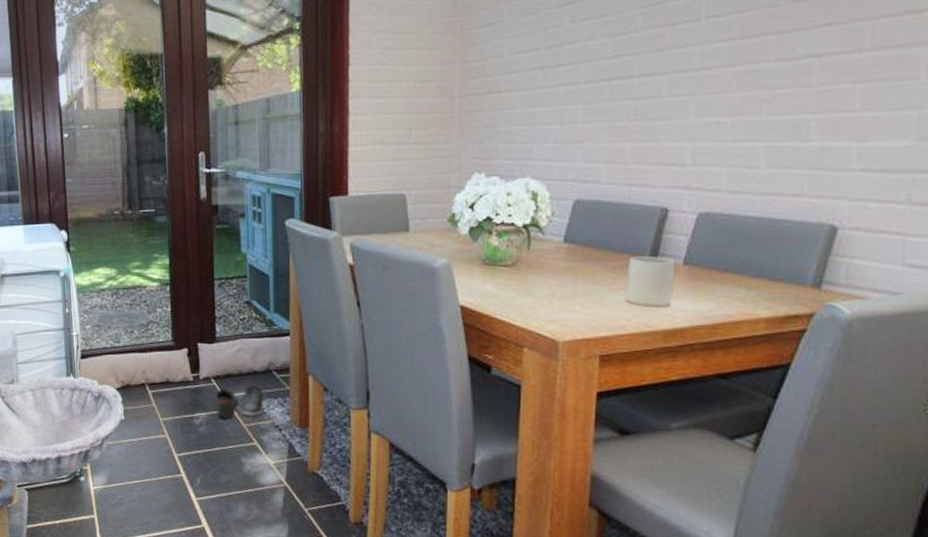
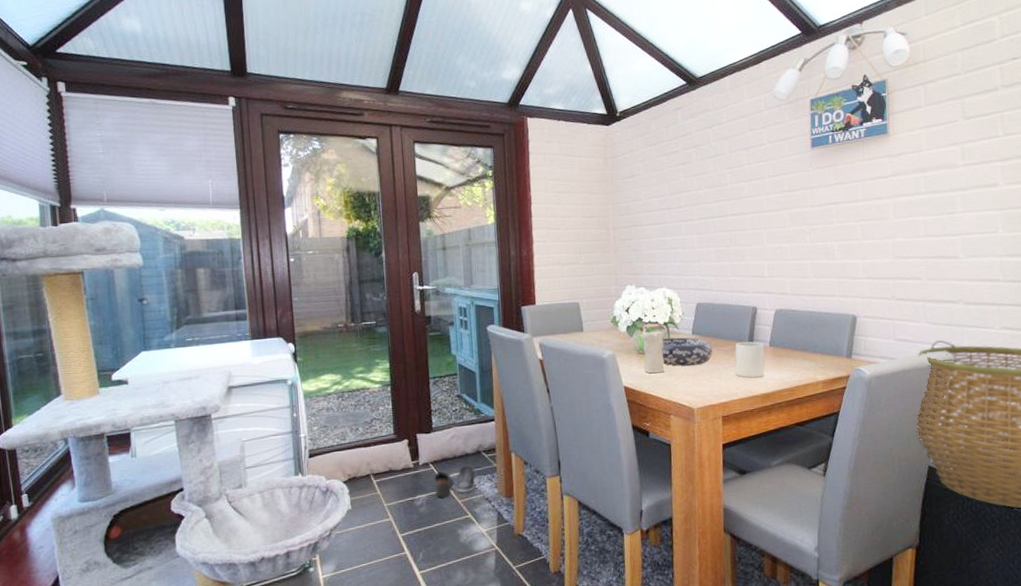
candle: none [489,236,520,292] -> present [641,331,665,374]
decorative bowl: none [517,245,594,284] -> present [661,337,714,366]

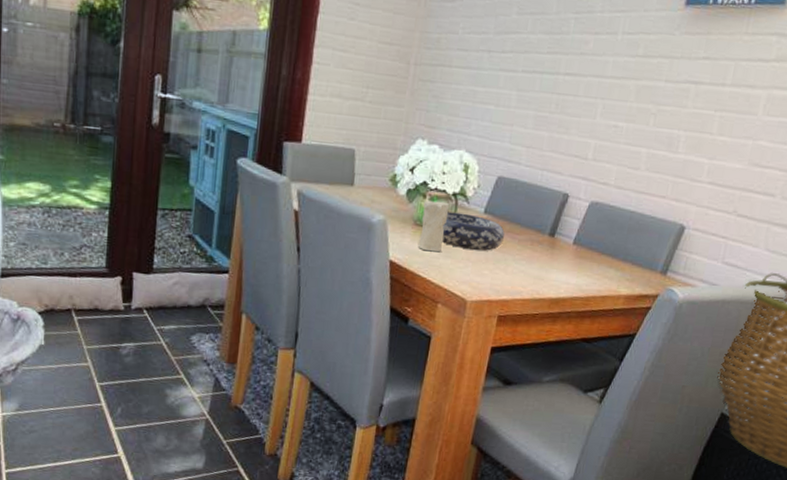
shoe: present [434,471,454,498] -> none [144,320,169,351]
shoe: present [456,465,475,493] -> none [171,318,195,350]
mug: present [734,341,766,378] -> none [524,232,568,279]

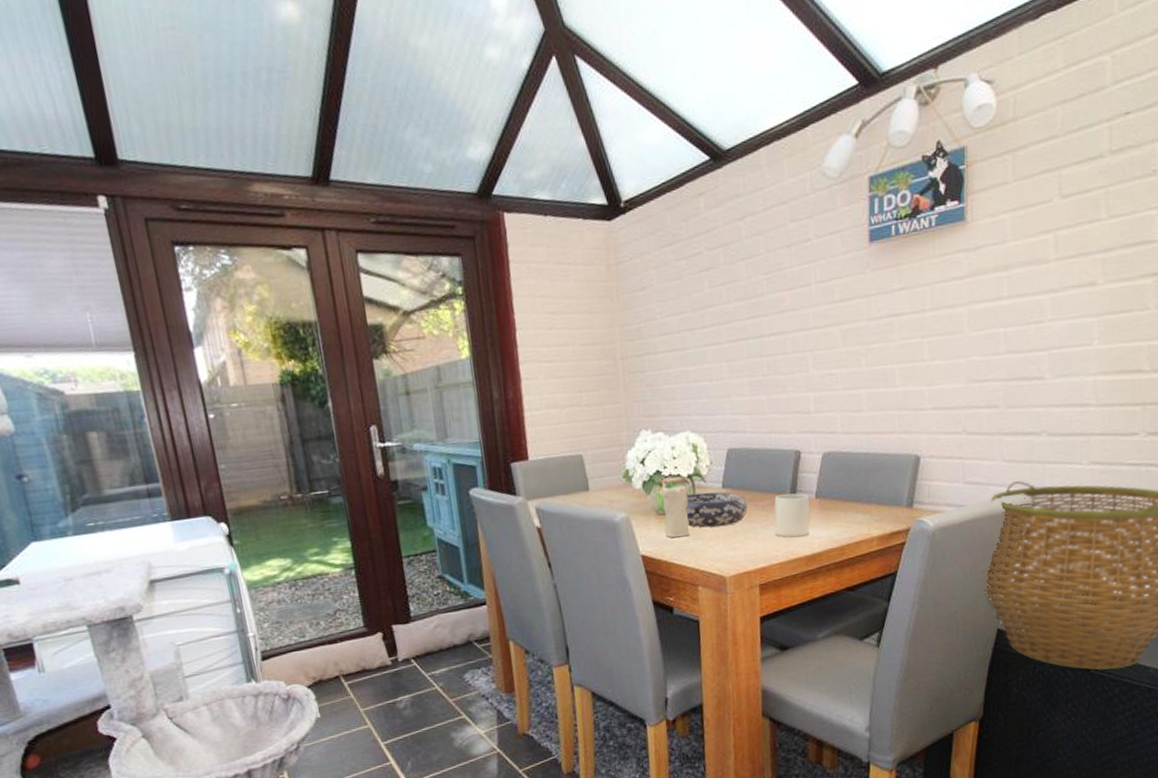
mug: none [524,232,568,279] -> present [773,493,811,538]

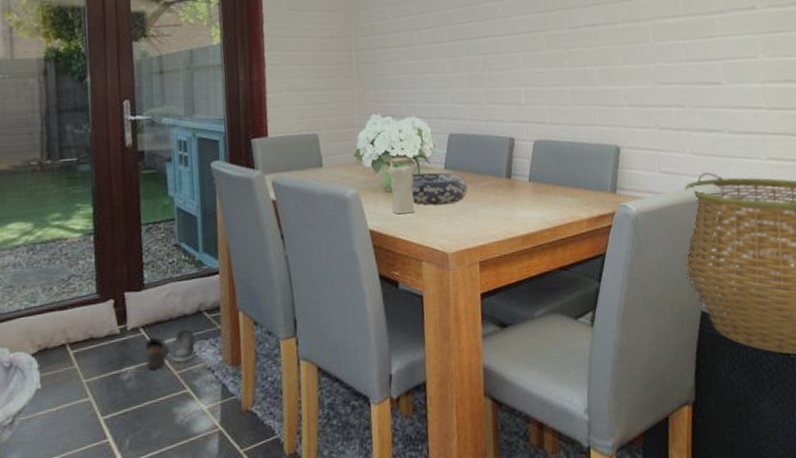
shoe: none [418,667,442,699] -> present [145,337,169,370]
shoe: none [445,658,467,691] -> present [172,328,195,362]
mug: present [773,493,811,538] -> none [491,176,525,218]

